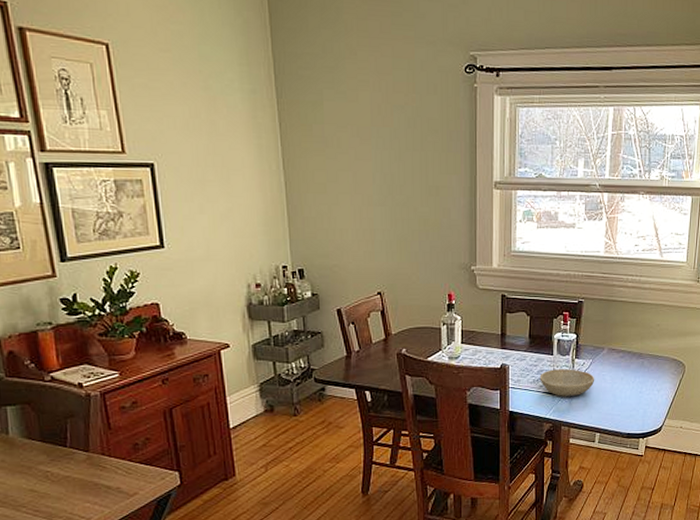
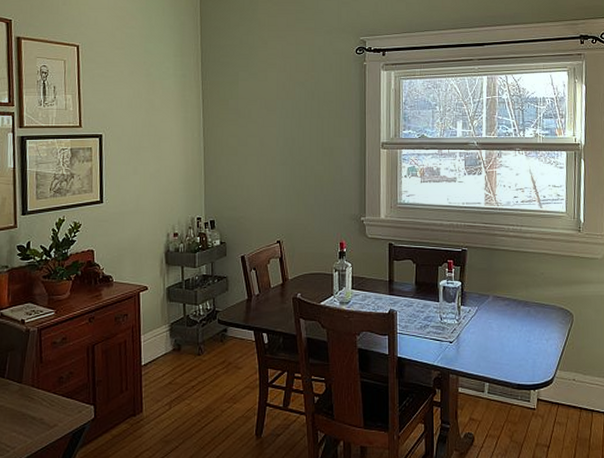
bowl: present [539,369,595,396] -> none [426,316,482,343]

